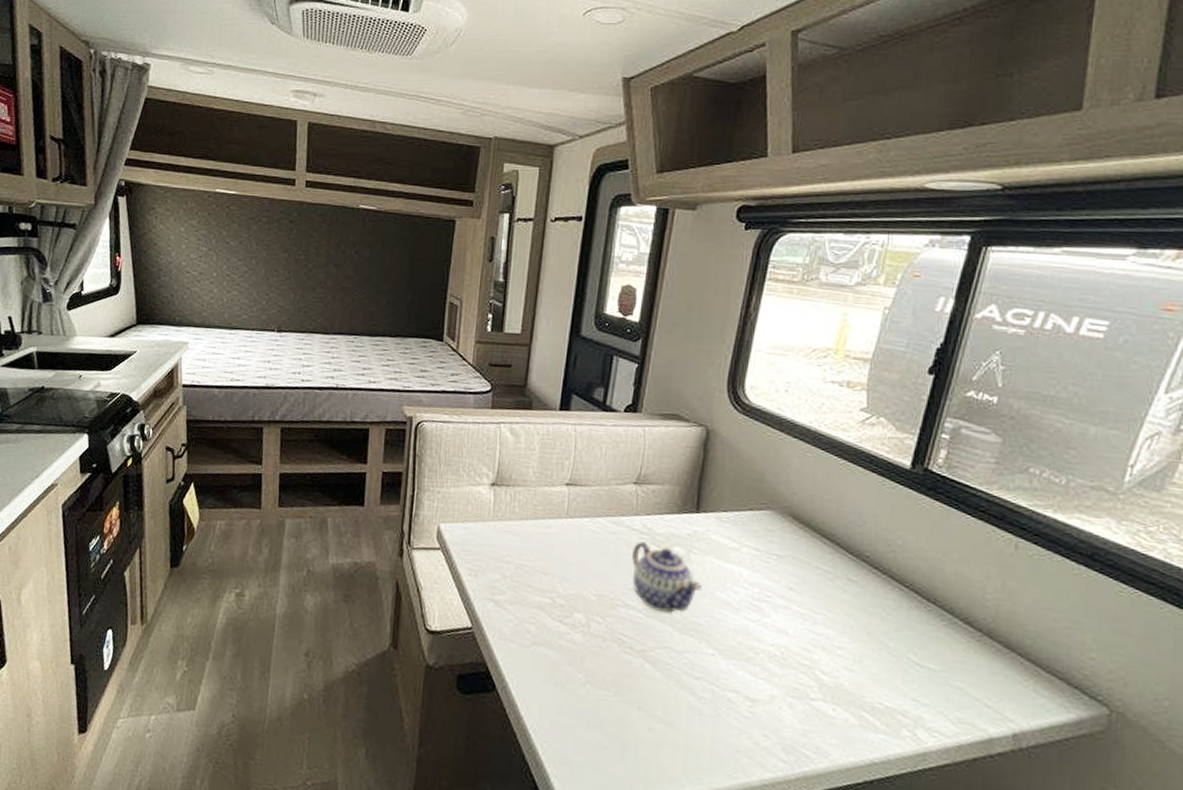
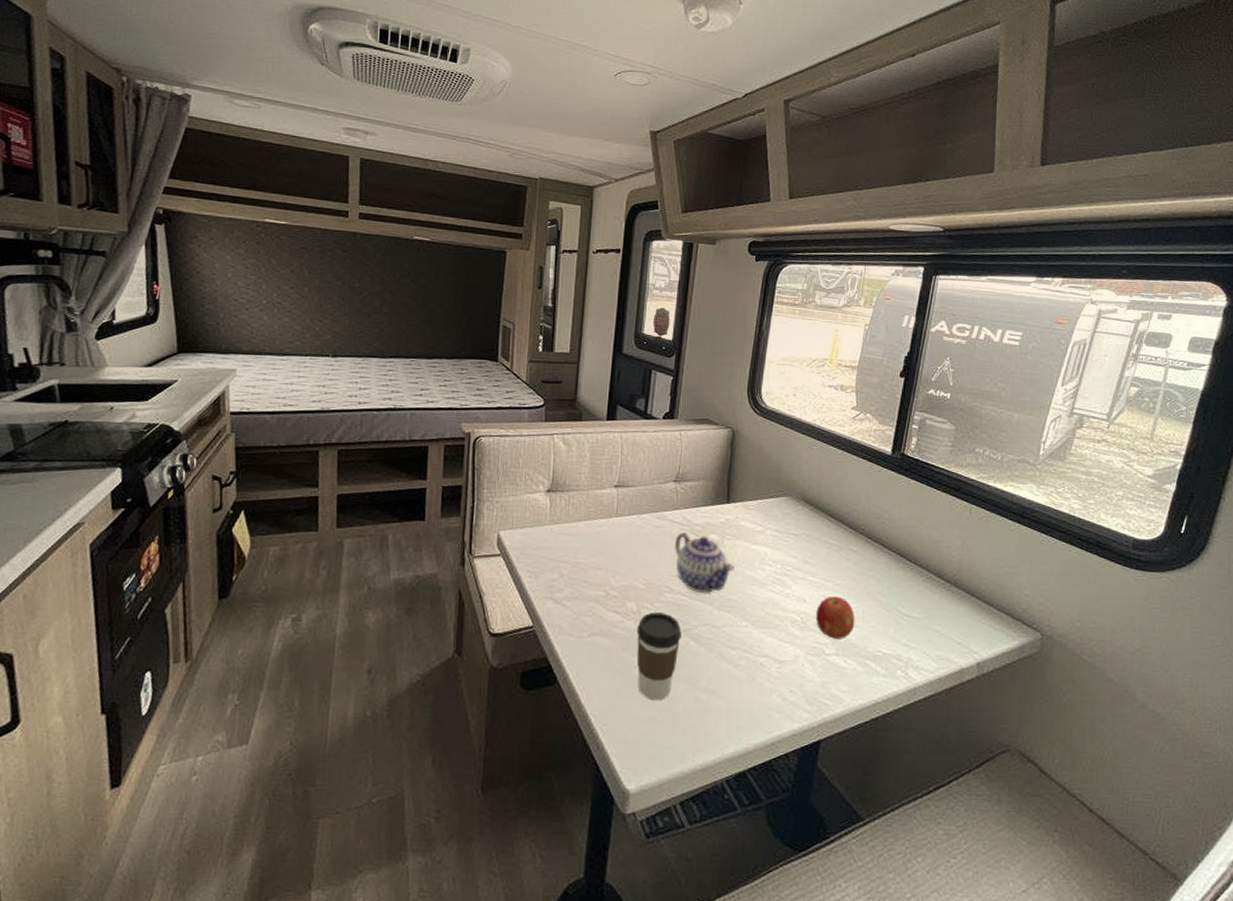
coffee cup: none [583,627,636,724] -> present [636,612,682,701]
fruit: none [800,631,851,684] -> present [816,596,855,639]

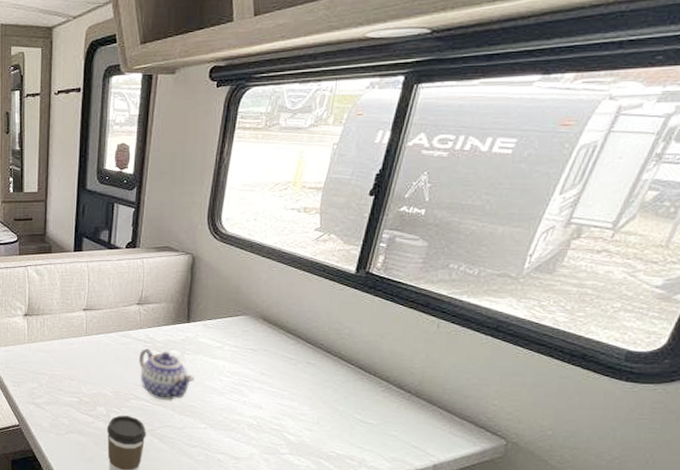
fruit: present [816,596,855,639] -> none [271,403,310,441]

